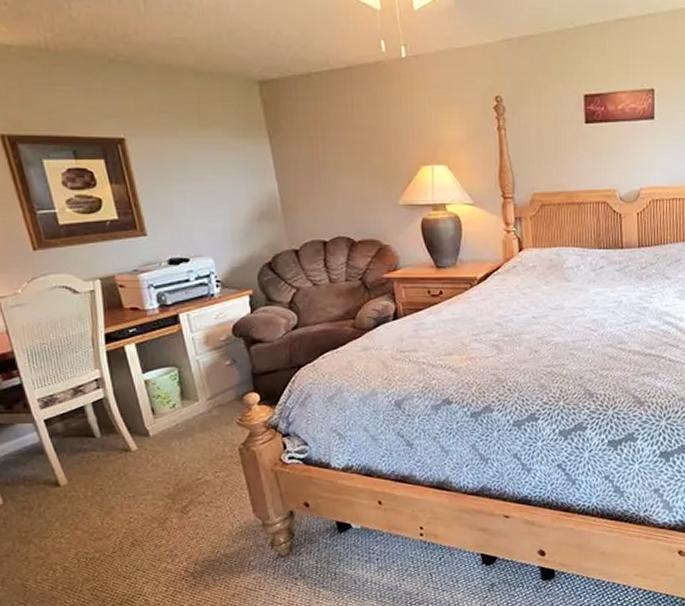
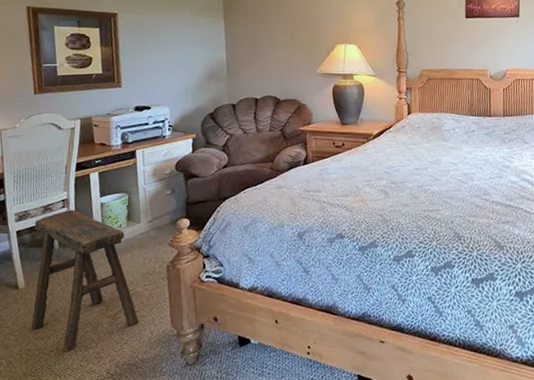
stool: none [65,390,214,553] -> present [31,209,139,353]

